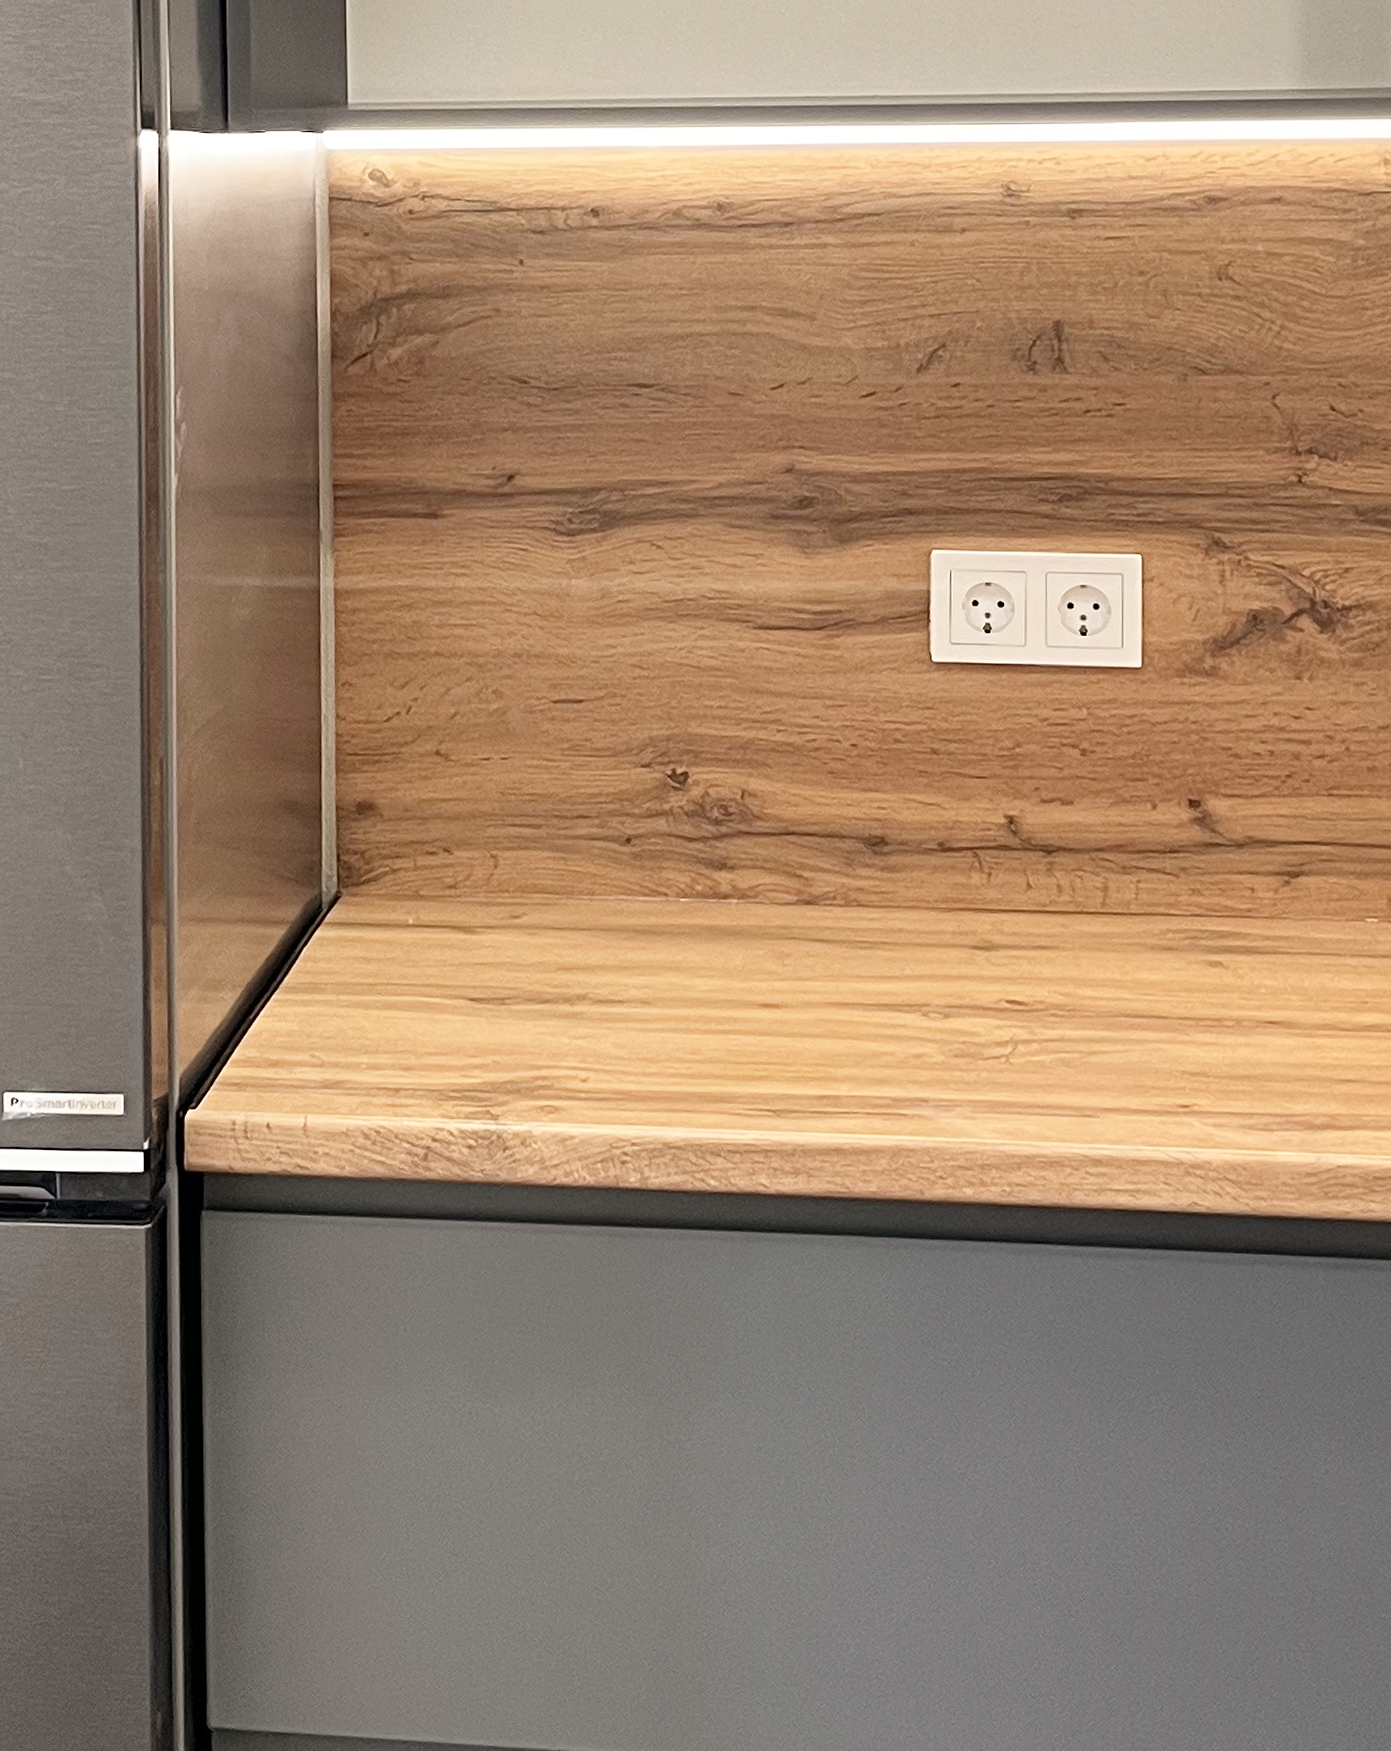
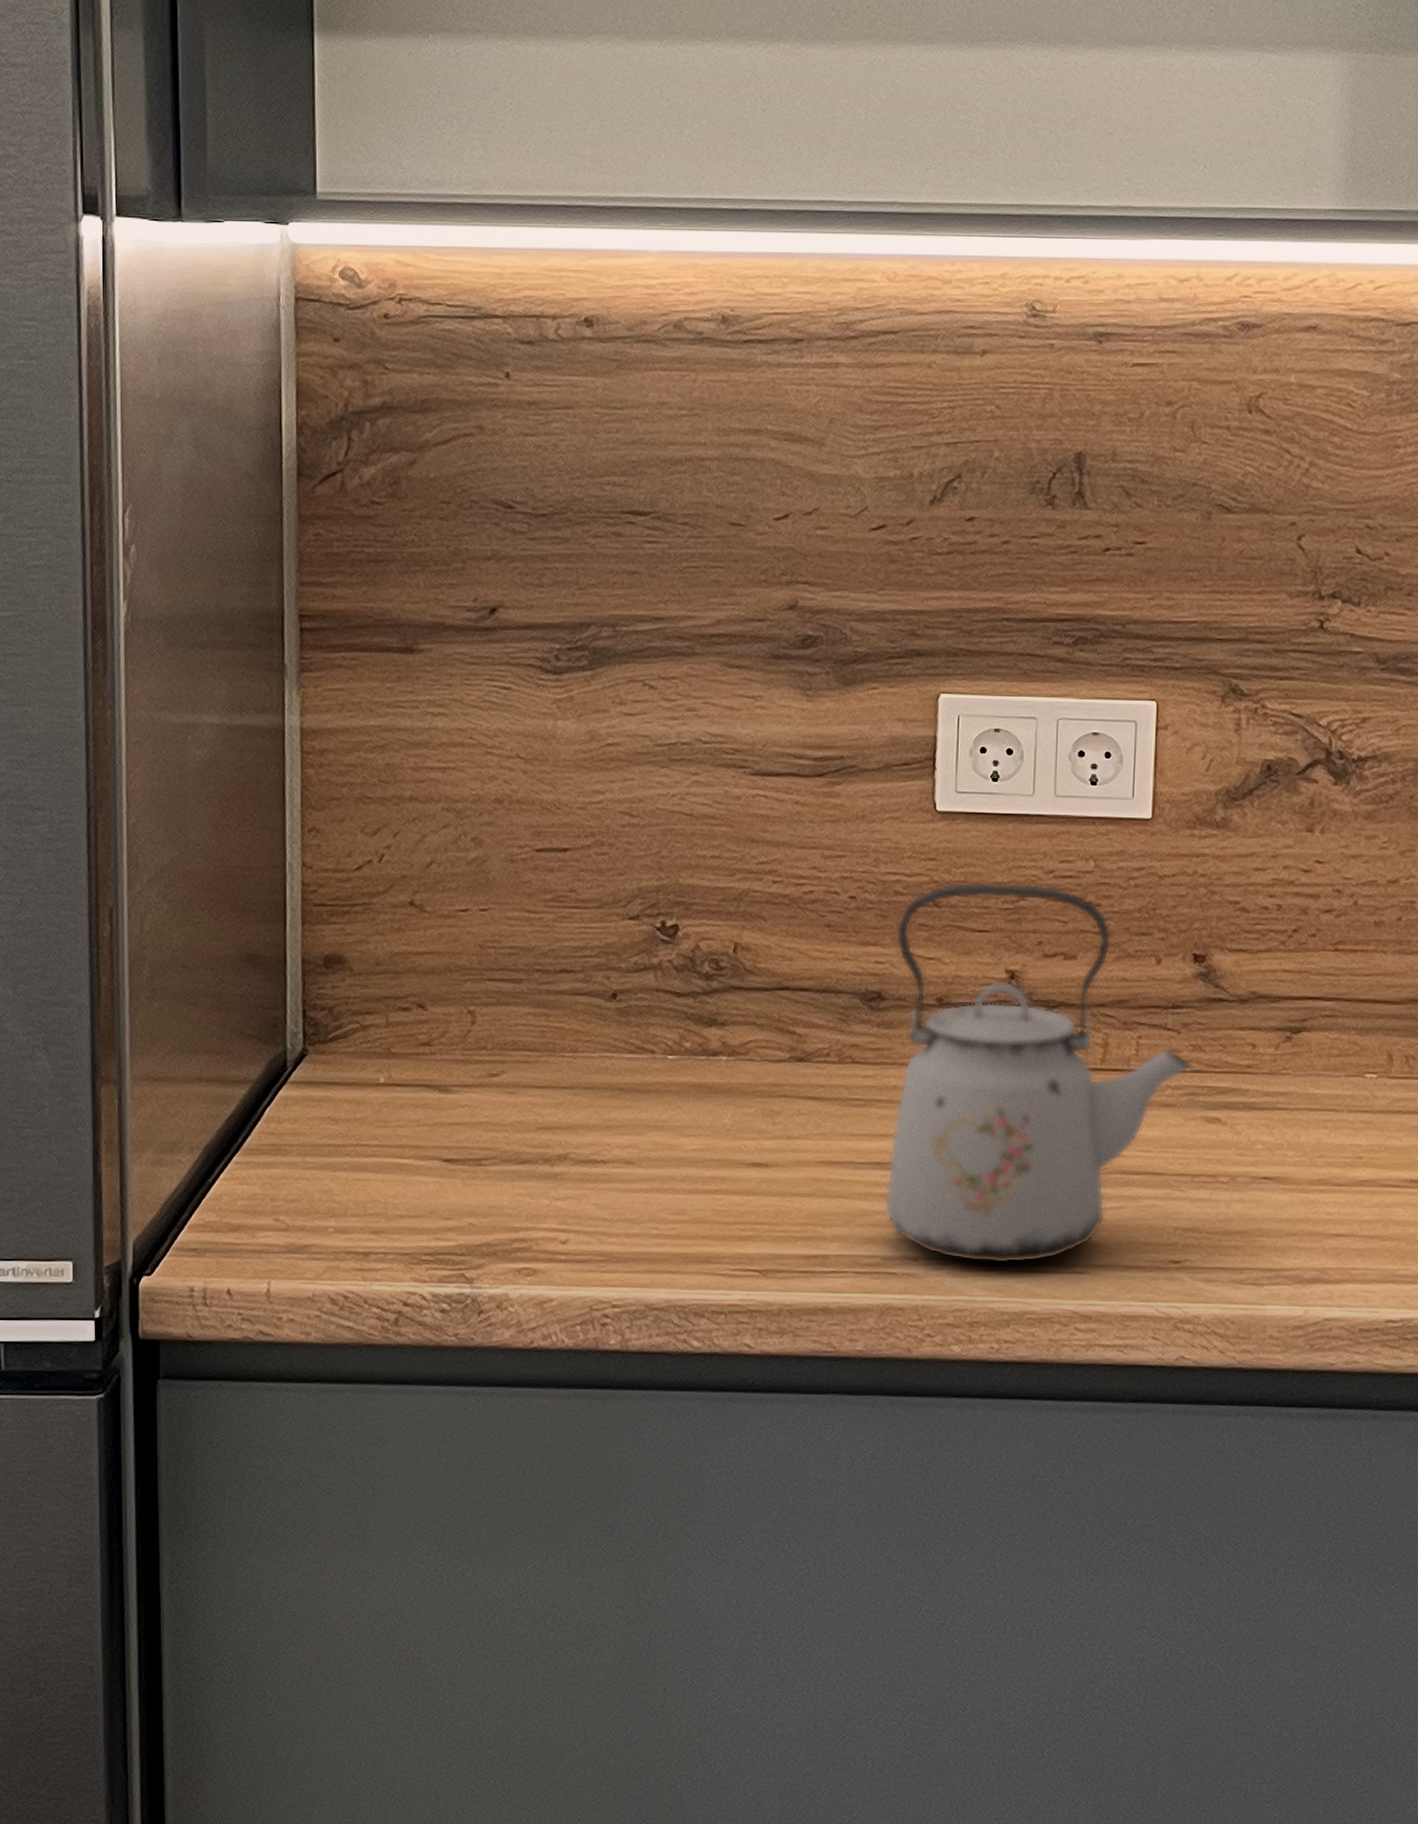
kettle: none [893,729,1193,1107] -> present [884,881,1193,1264]

